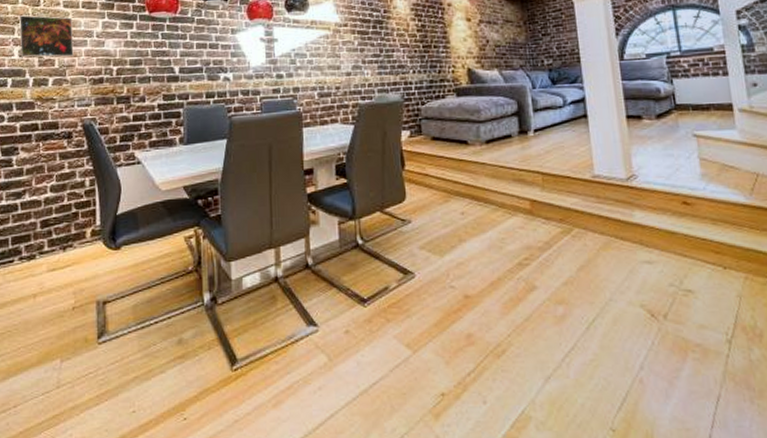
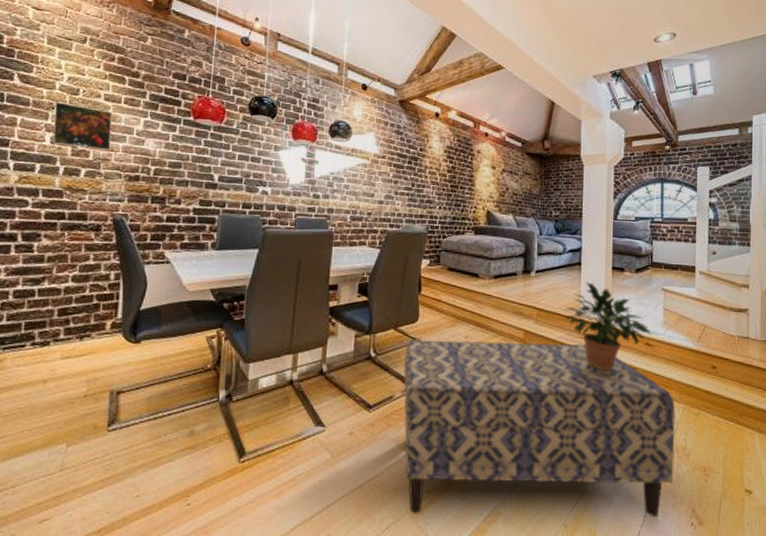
bench: none [395,210,746,421] -> present [404,340,675,518]
potted plant: none [574,136,690,239] -> present [564,282,652,370]

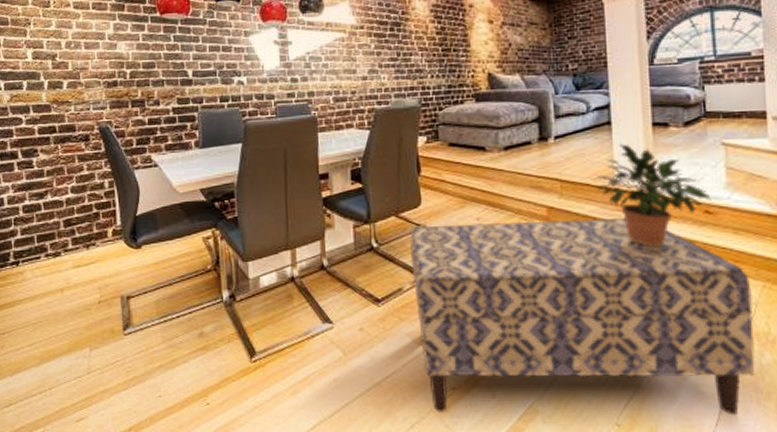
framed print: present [52,102,113,152] -> none [30,16,87,60]

